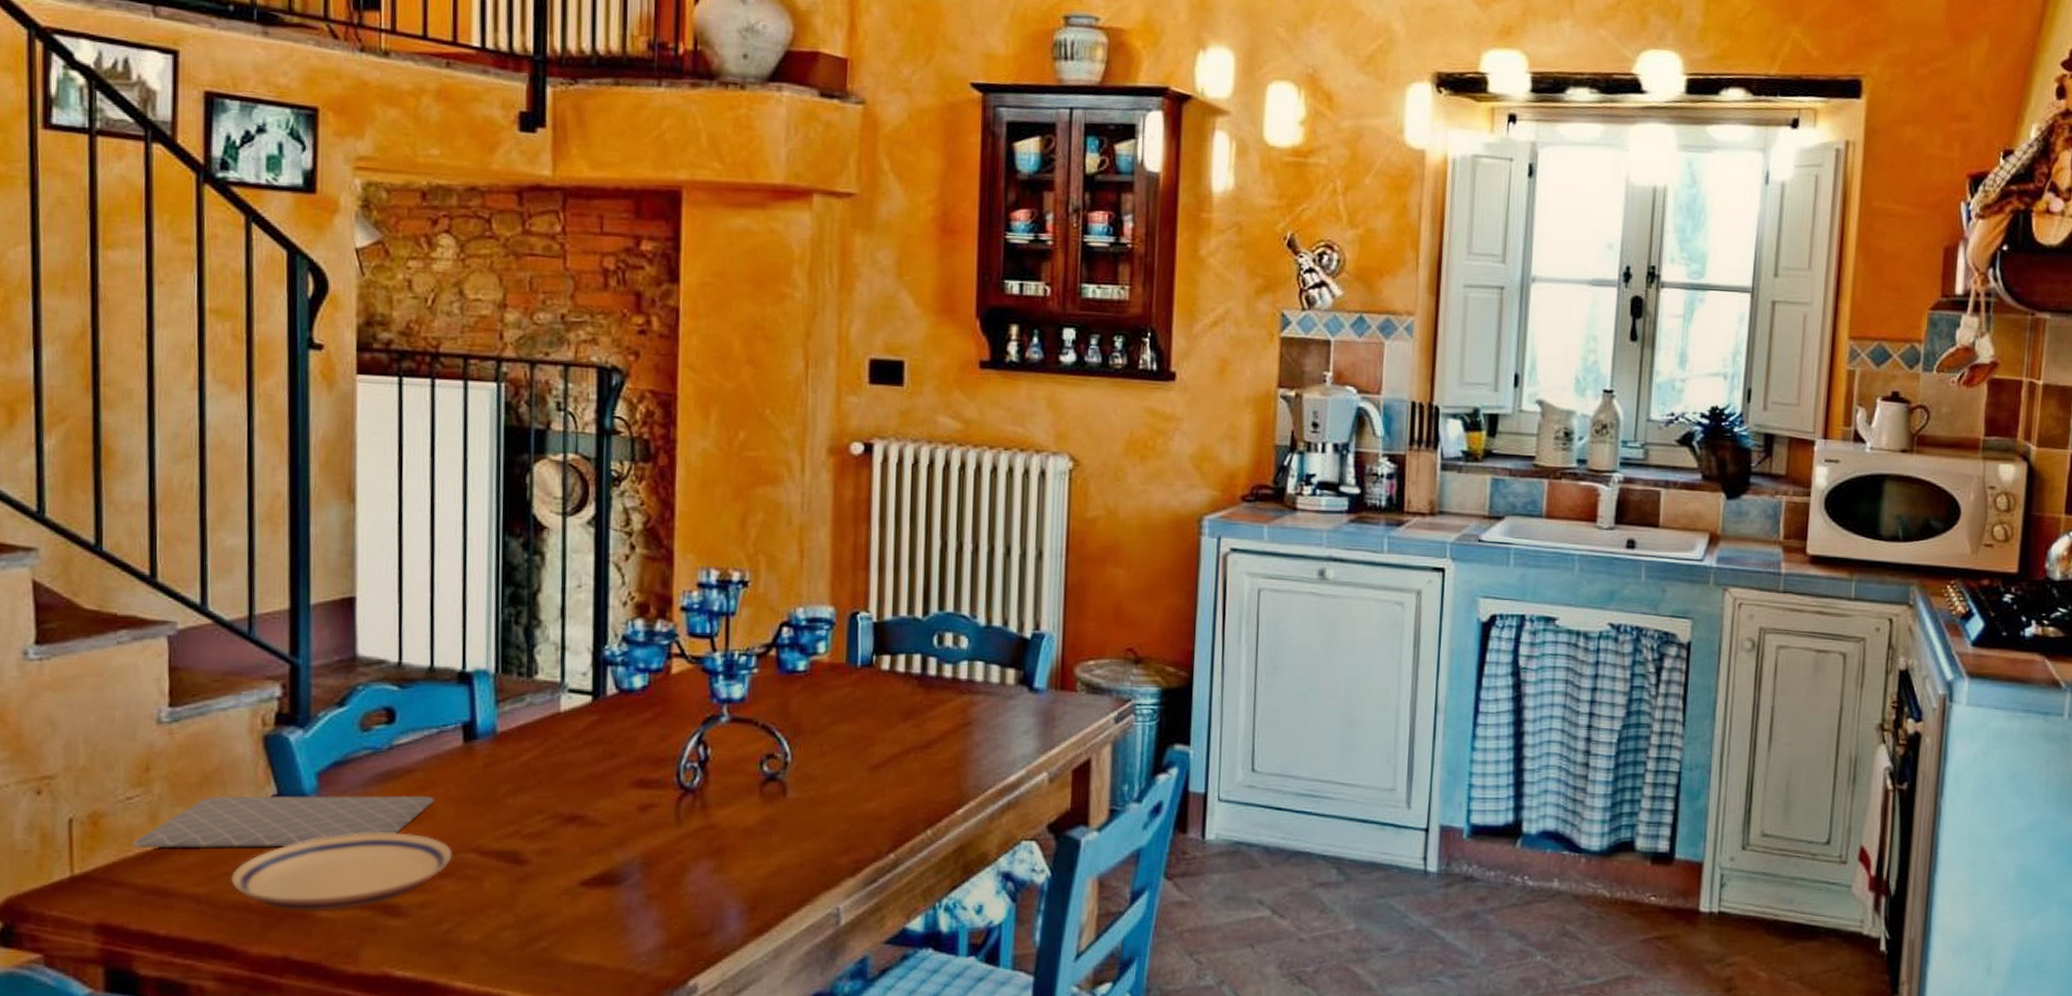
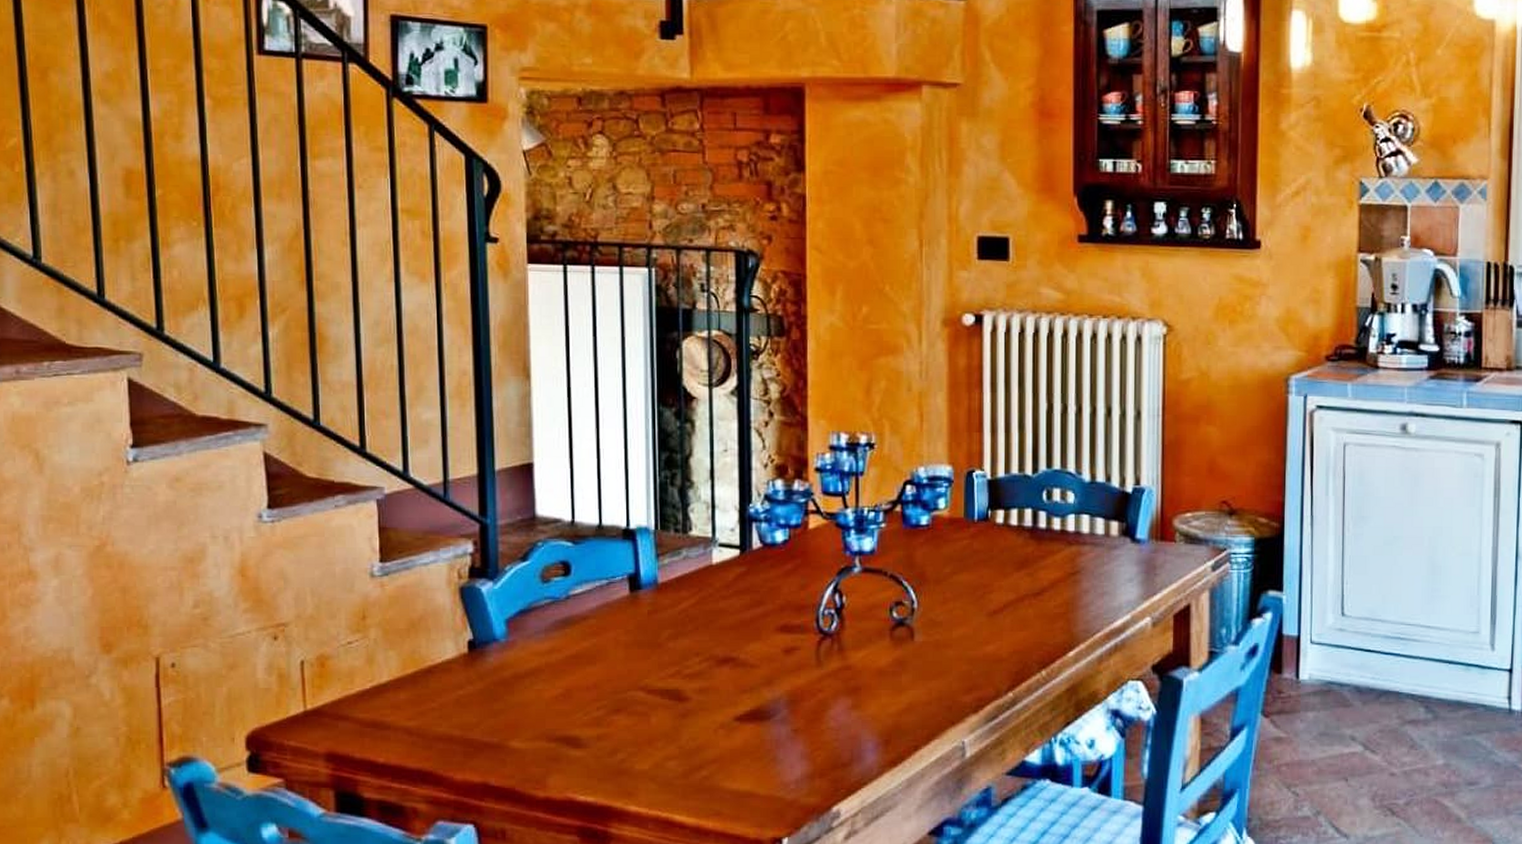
placemat: present [132,796,435,848] -> none [353,640,606,686]
plate: present [231,832,453,912] -> none [437,673,623,743]

